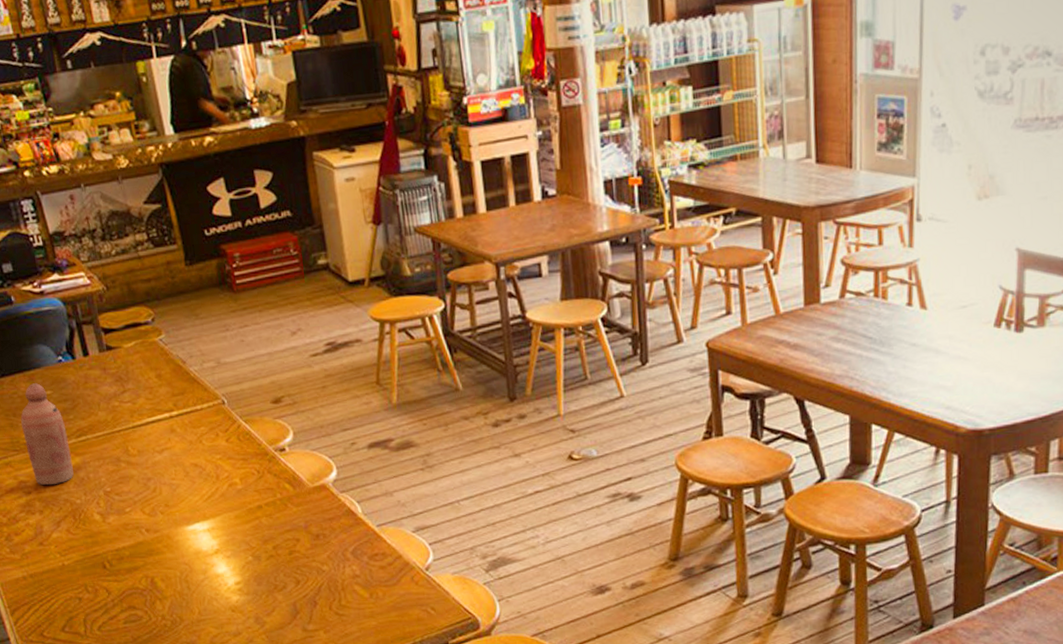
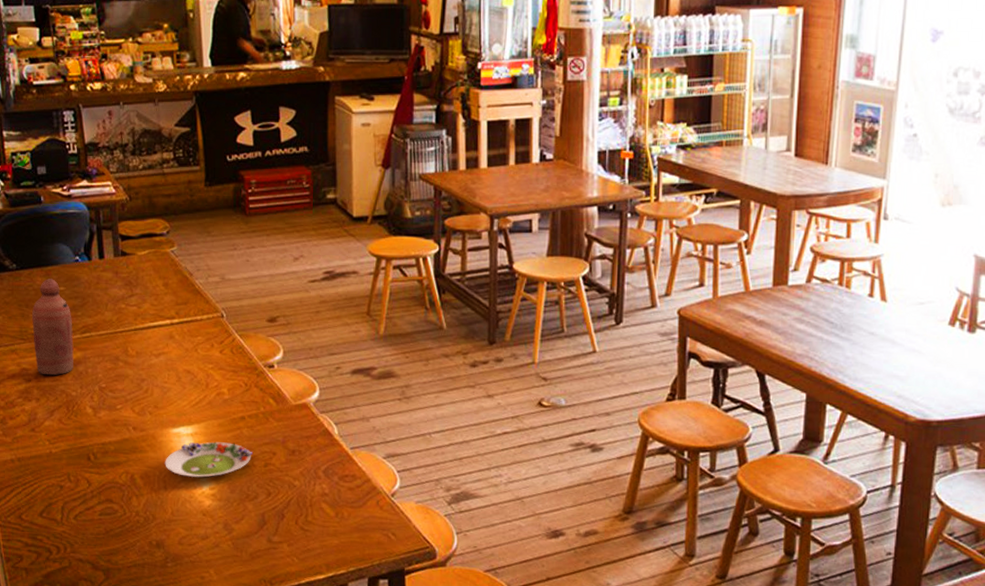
salad plate: none [184,534,275,574] -> present [165,442,253,478]

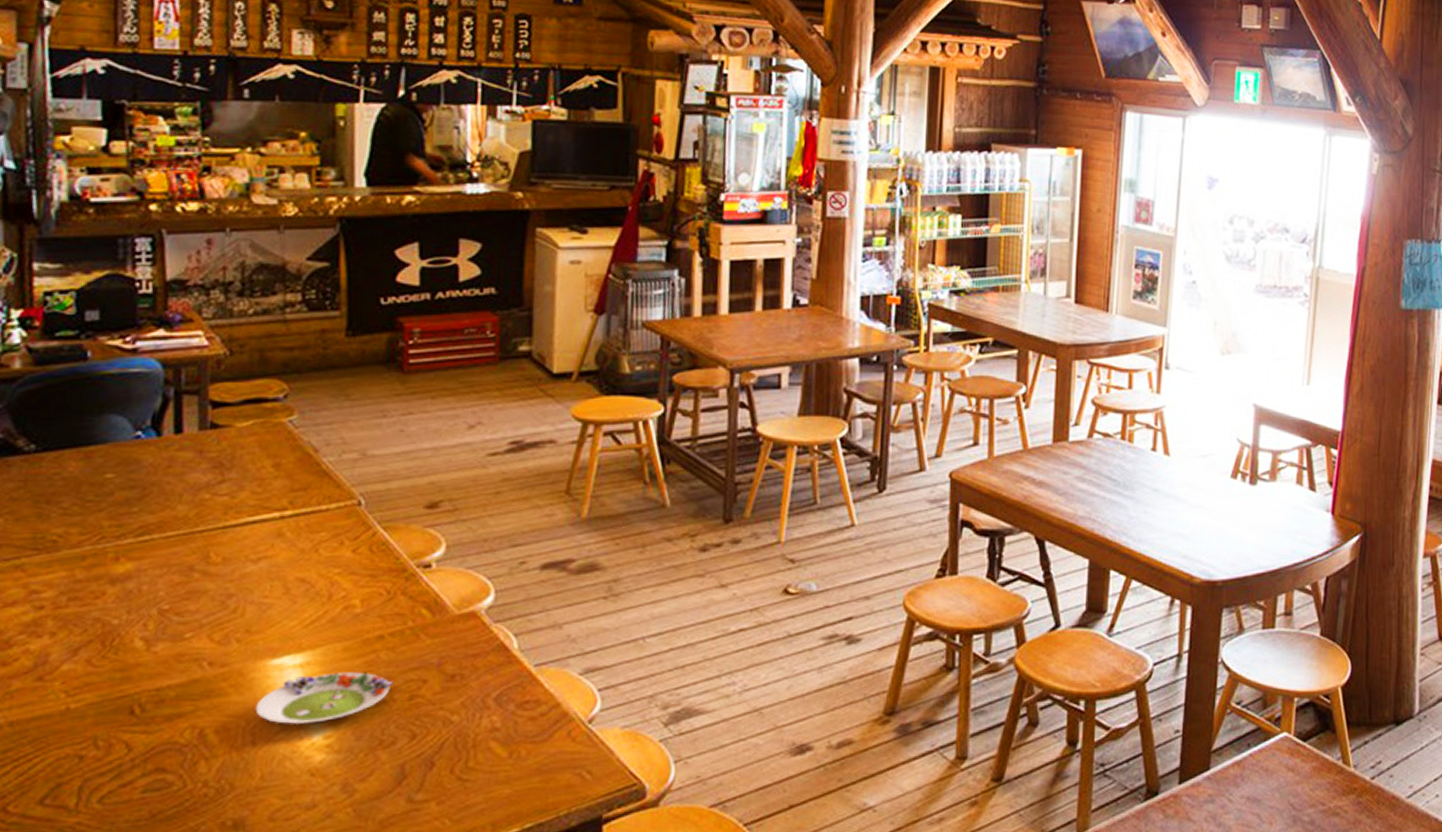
bottle: present [32,279,74,376] -> none [54,463,123,599]

